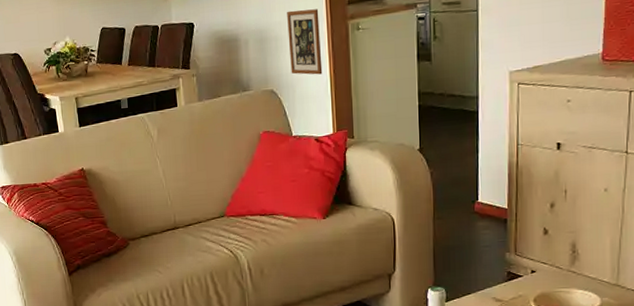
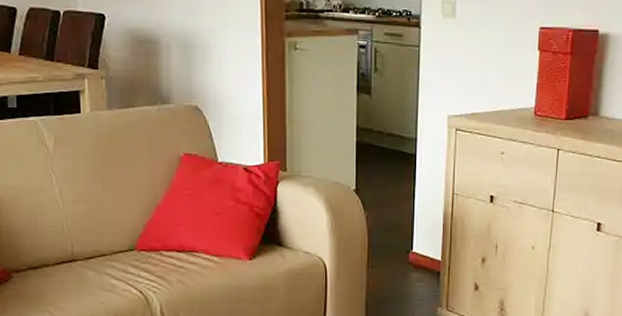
picture frame: present [287,9,323,75] -> none [217,17,255,95]

